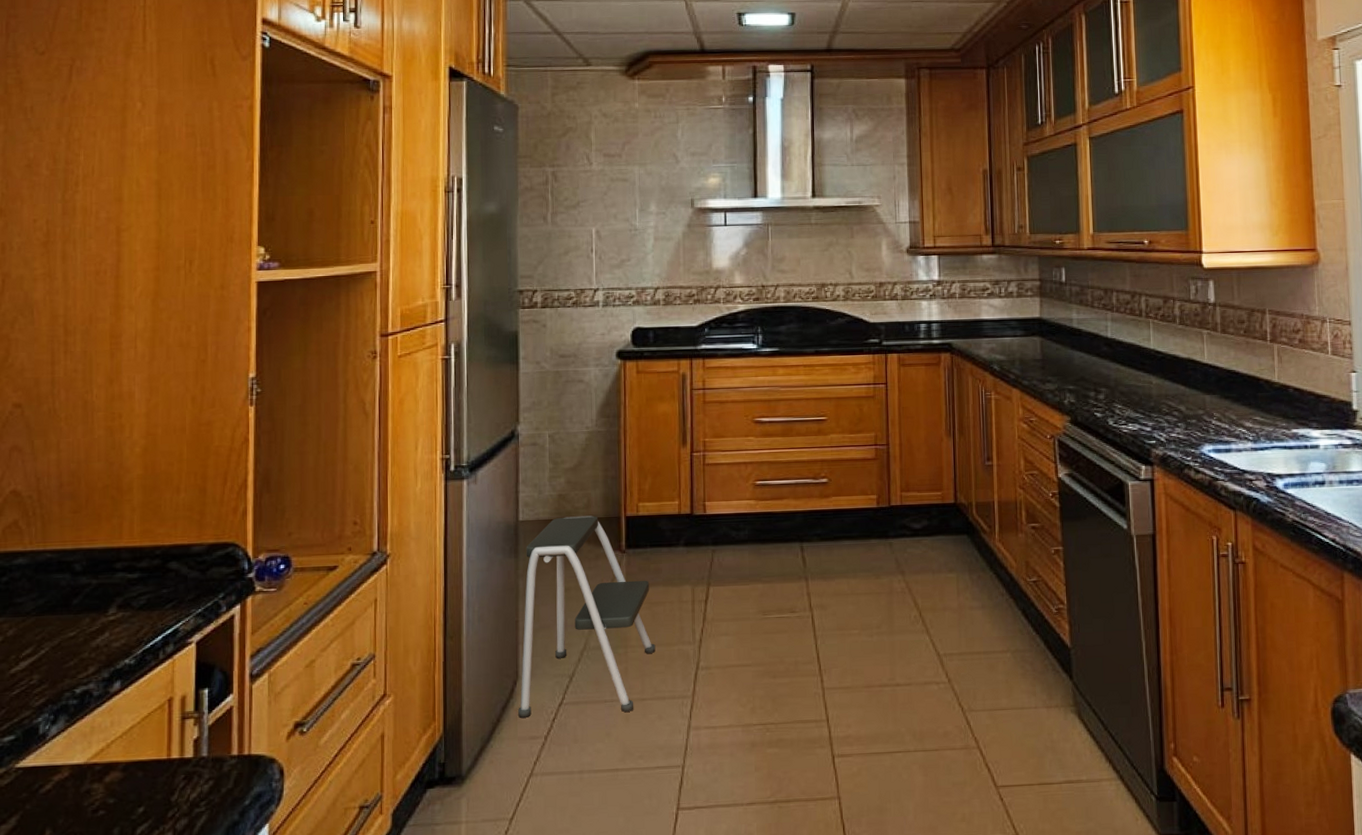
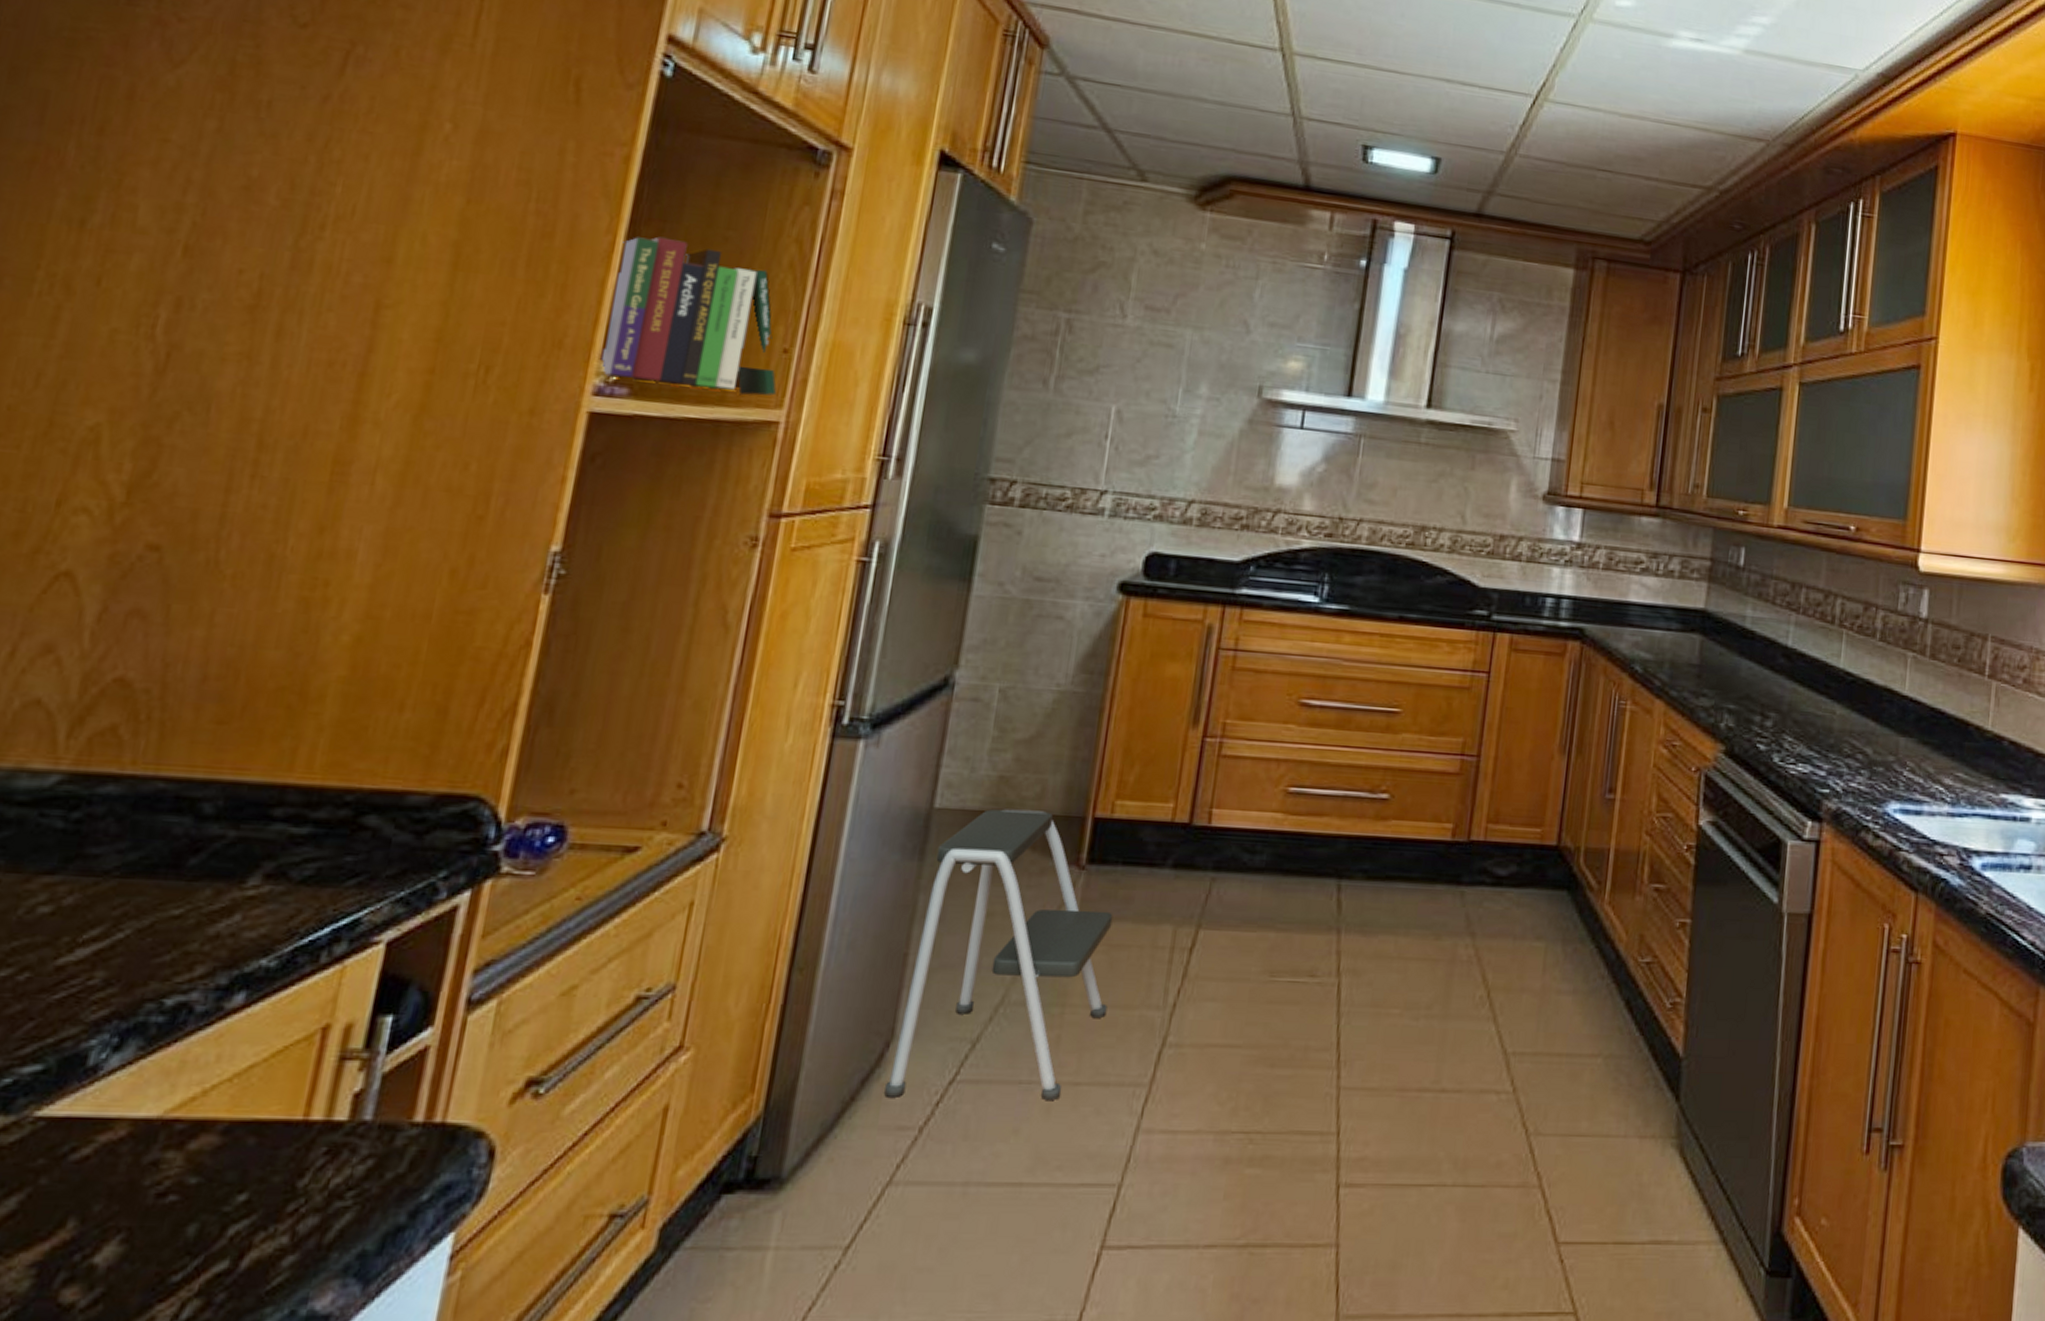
books: none [258,157,372,257] -> present [601,236,777,396]

